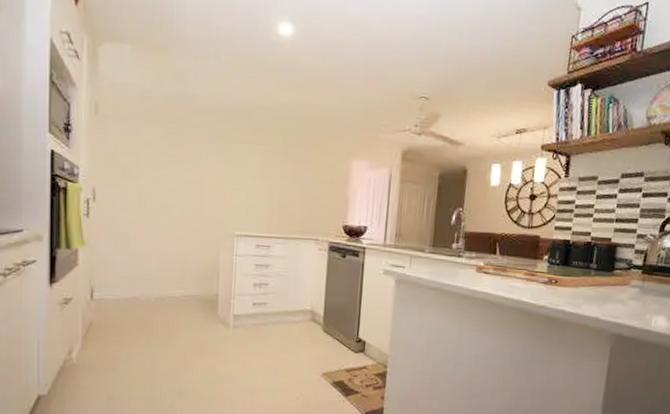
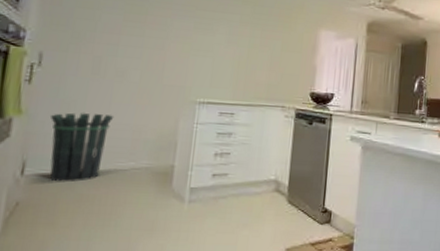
waste bin: none [108,244,163,307] -> present [49,112,114,183]

